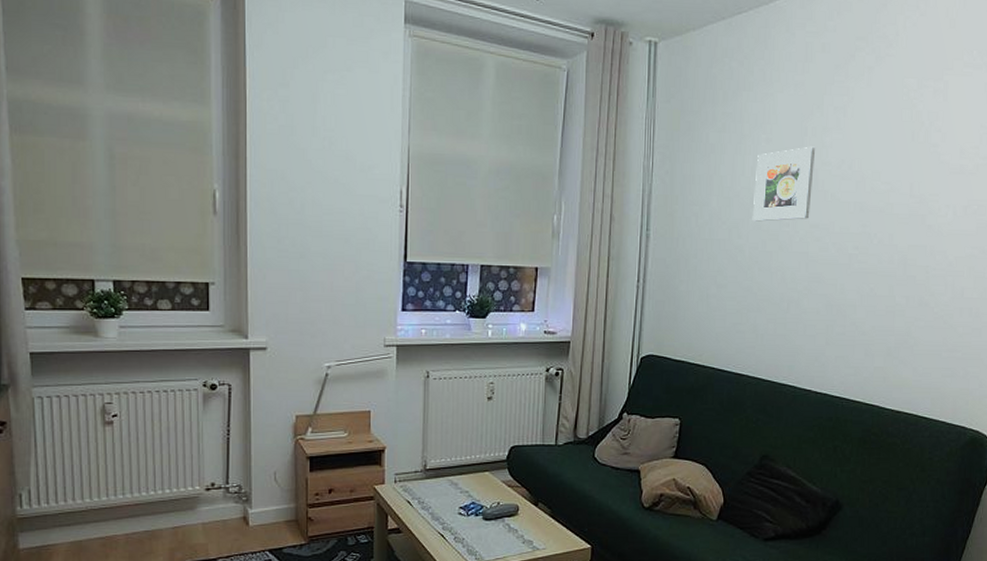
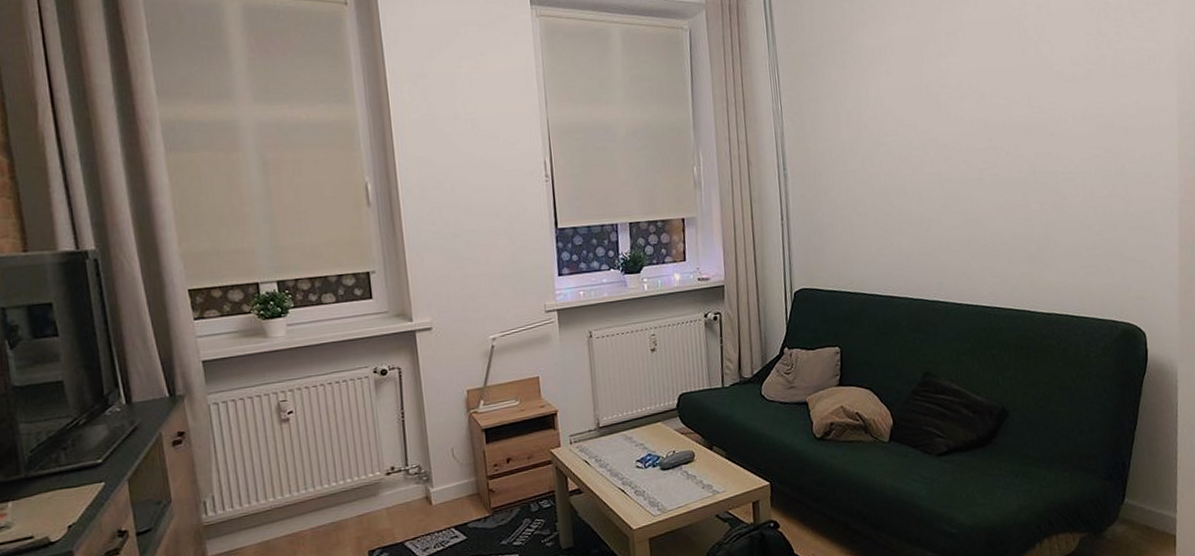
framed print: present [752,146,816,222] -> none [879,72,937,149]

